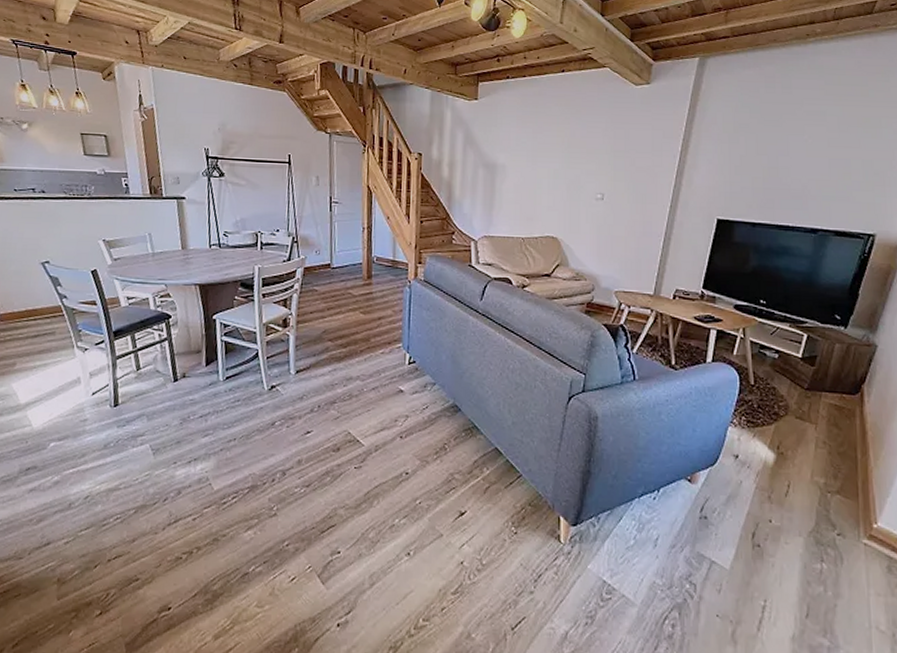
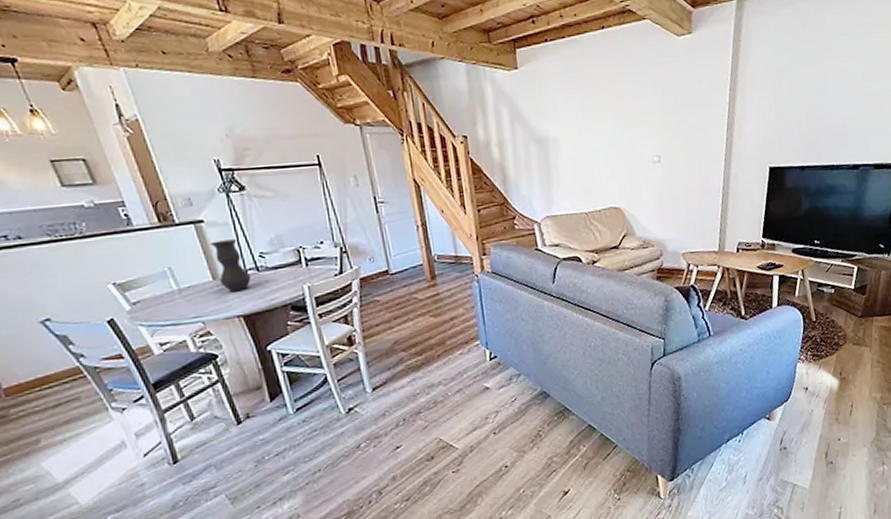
vase: none [185,216,213,263] -> present [209,239,252,293]

